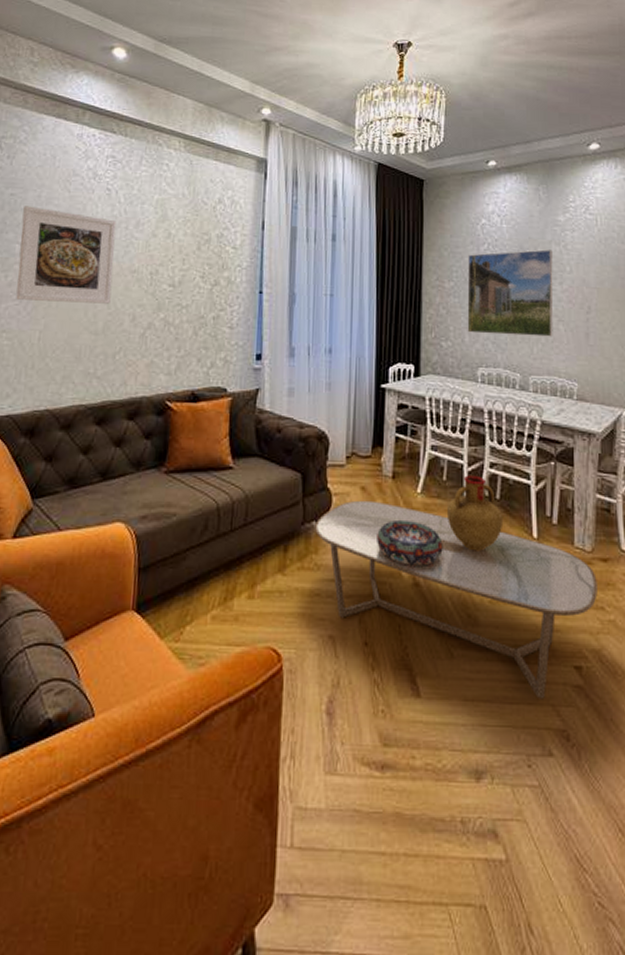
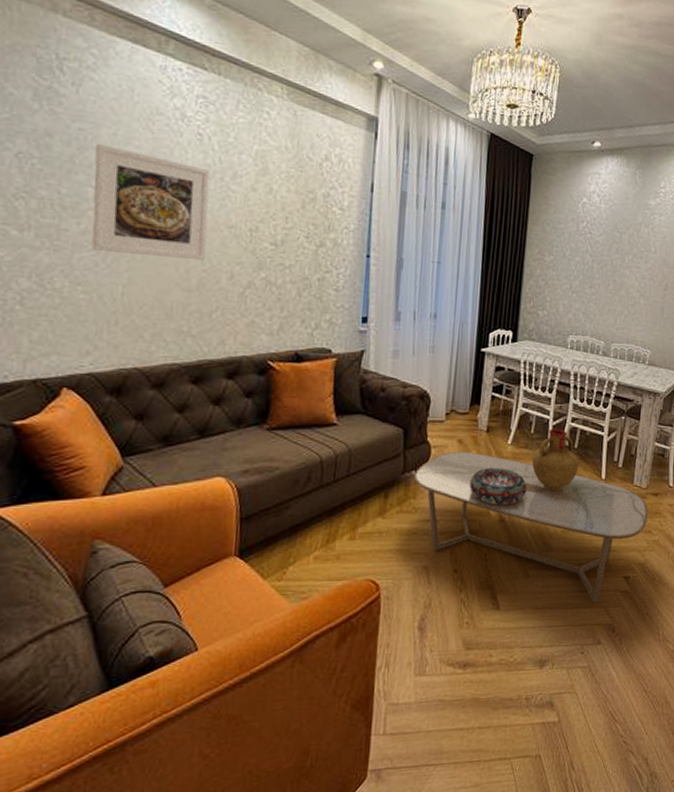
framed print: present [467,249,553,337] -> none [562,230,642,310]

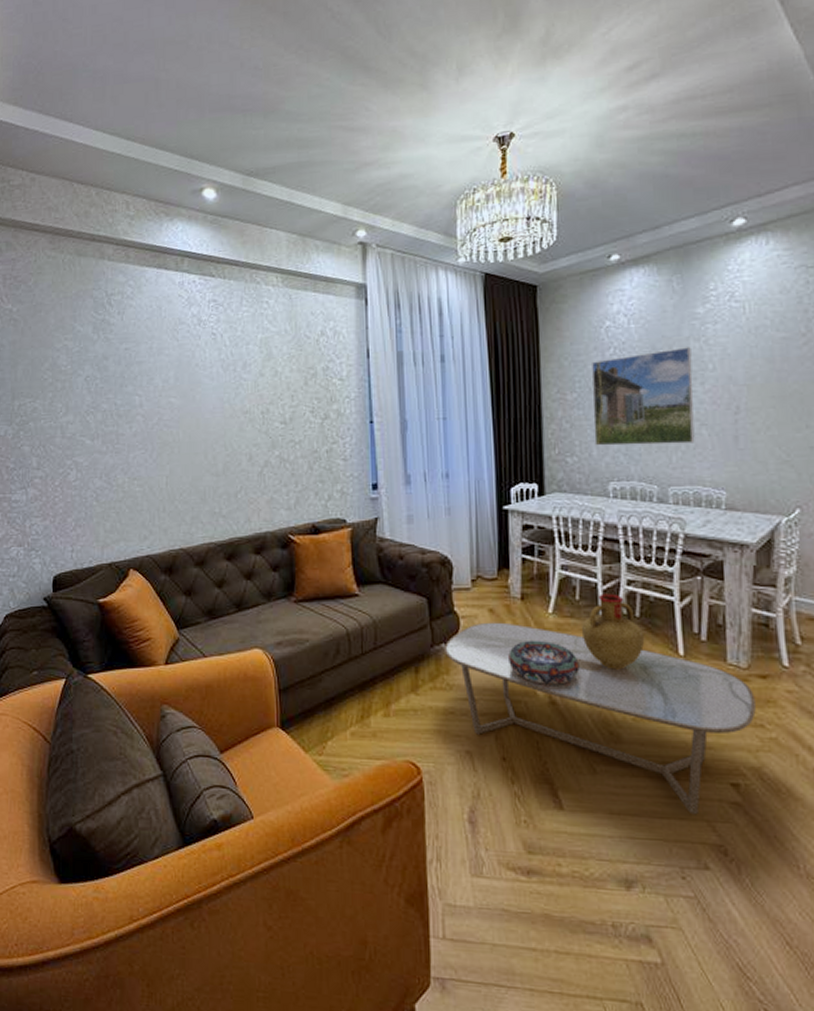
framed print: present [92,144,210,260] -> none [138,358,227,448]
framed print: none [562,230,642,310] -> present [592,347,695,446]

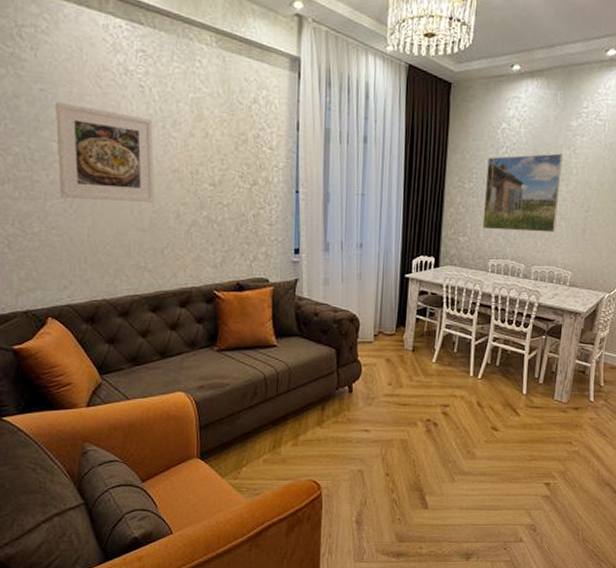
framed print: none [138,358,227,448] -> present [56,102,154,202]
coffee table: present [443,622,756,815] -> none [346,369,569,506]
decorative bowl: present [508,640,580,685] -> none [398,383,451,418]
vase: present [581,593,645,670] -> none [455,348,501,405]

